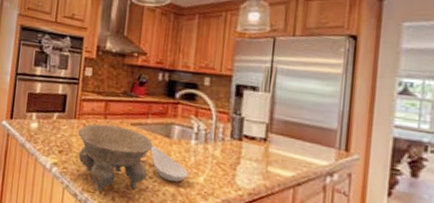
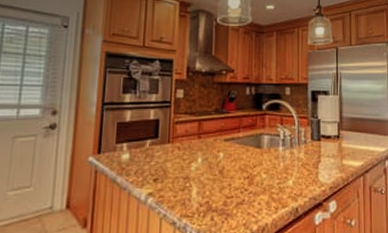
bowl: present [78,124,154,192] -> none [173,144,246,214]
spoon rest: present [141,145,188,183] -> none [236,158,279,190]

